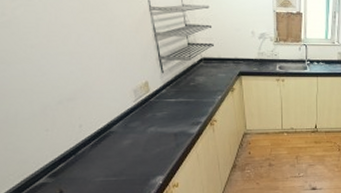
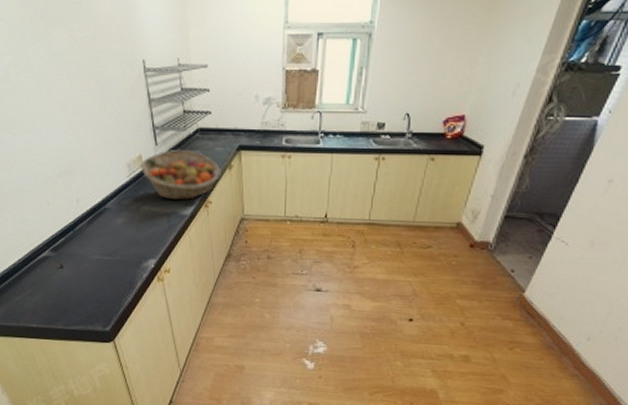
fruit basket: none [147,77,224,121] -> present [141,150,221,201]

